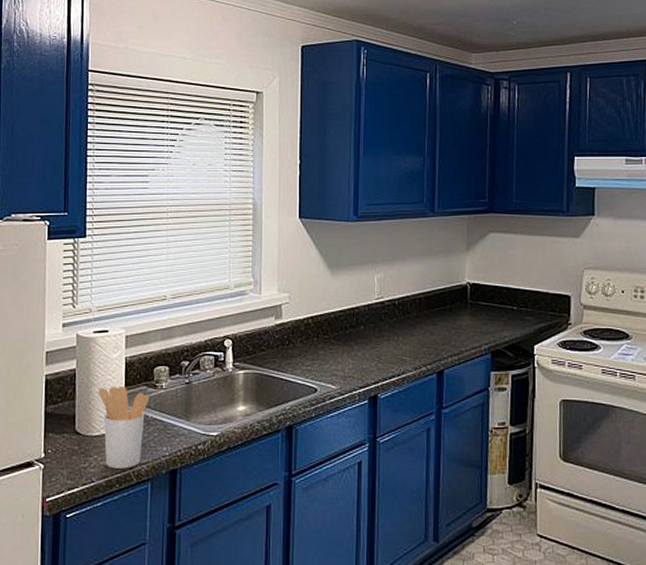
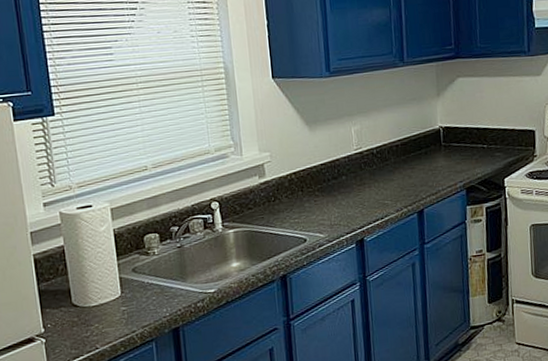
utensil holder: present [98,385,150,469] -> none [90,256,143,334]

